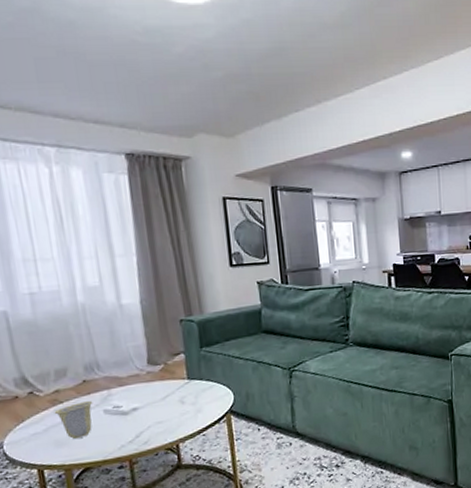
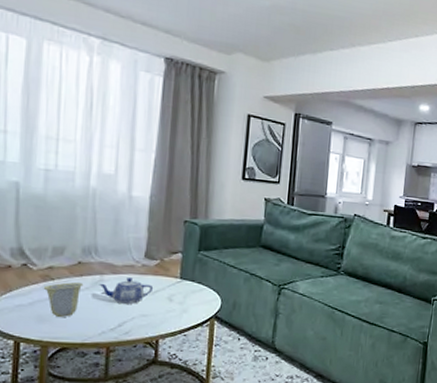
teapot: none [108,387,163,415] -> present [99,278,154,304]

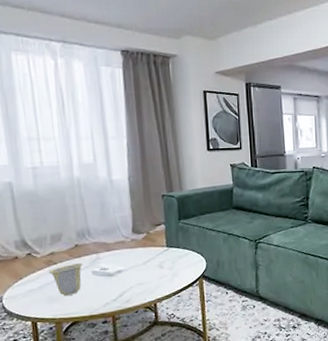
teapot: present [99,278,154,304] -> none [96,252,145,276]

